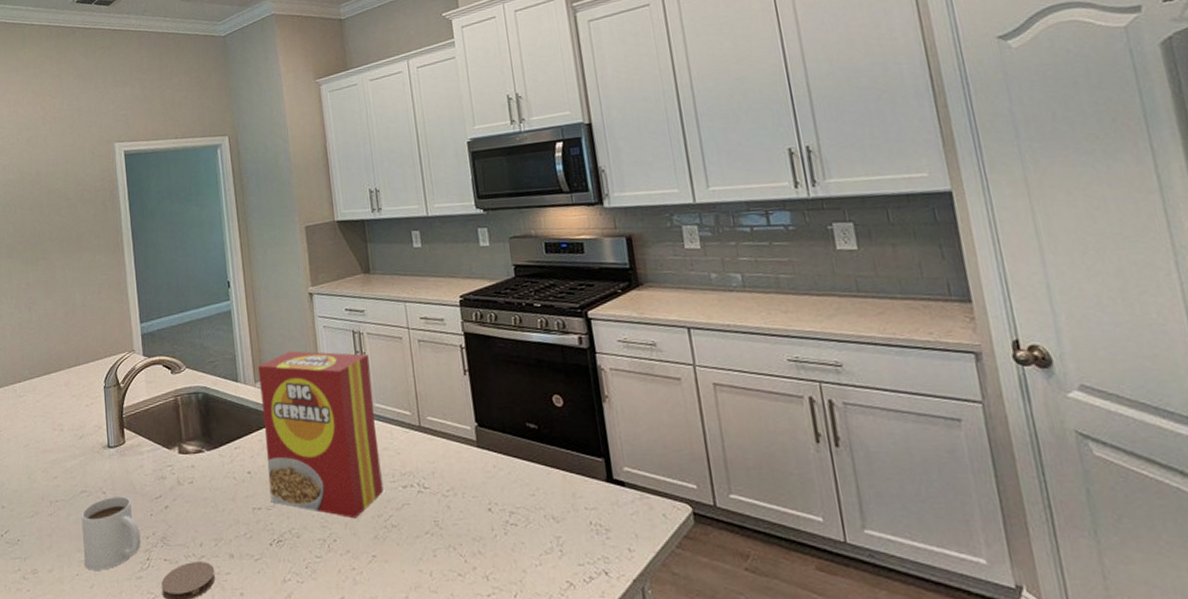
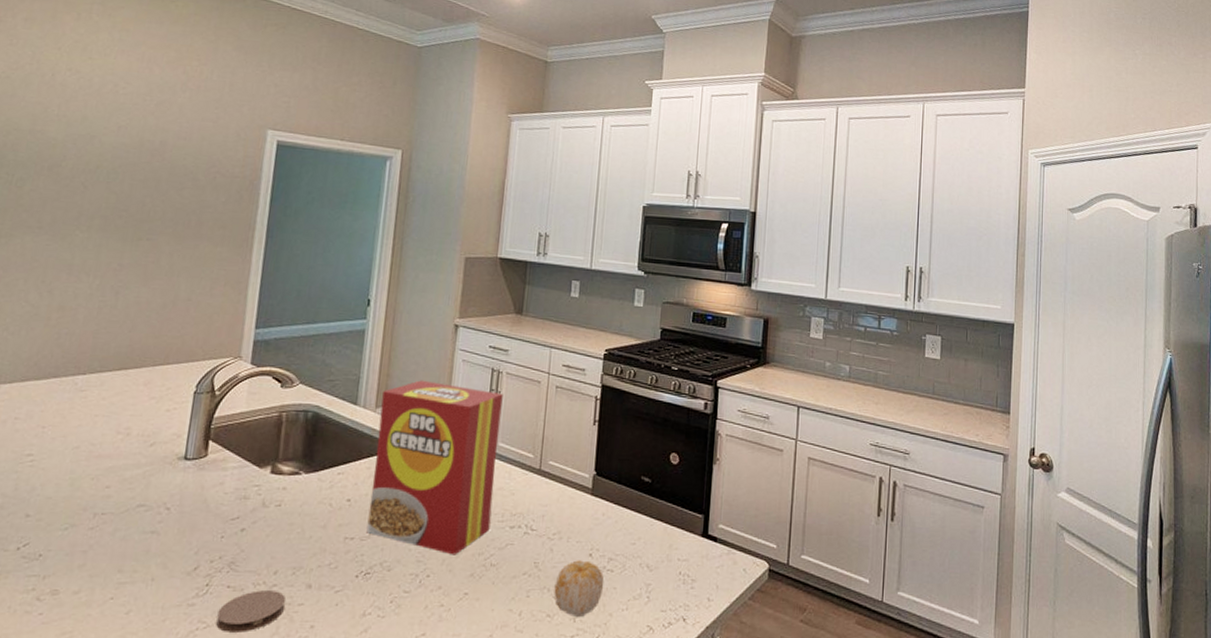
mug: present [81,495,141,570] -> none [124,513,205,595]
fruit: none [459,516,511,576] -> present [554,560,604,618]

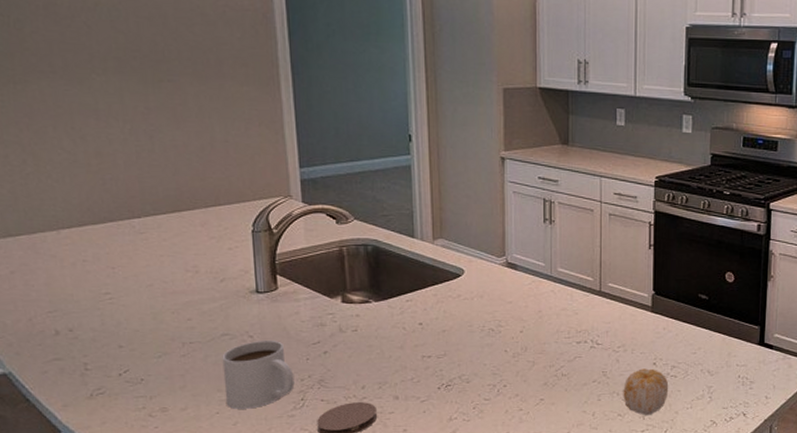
mug: none [124,513,205,595] -> present [222,339,295,409]
cereal box: present [366,380,503,555] -> none [438,212,558,368]

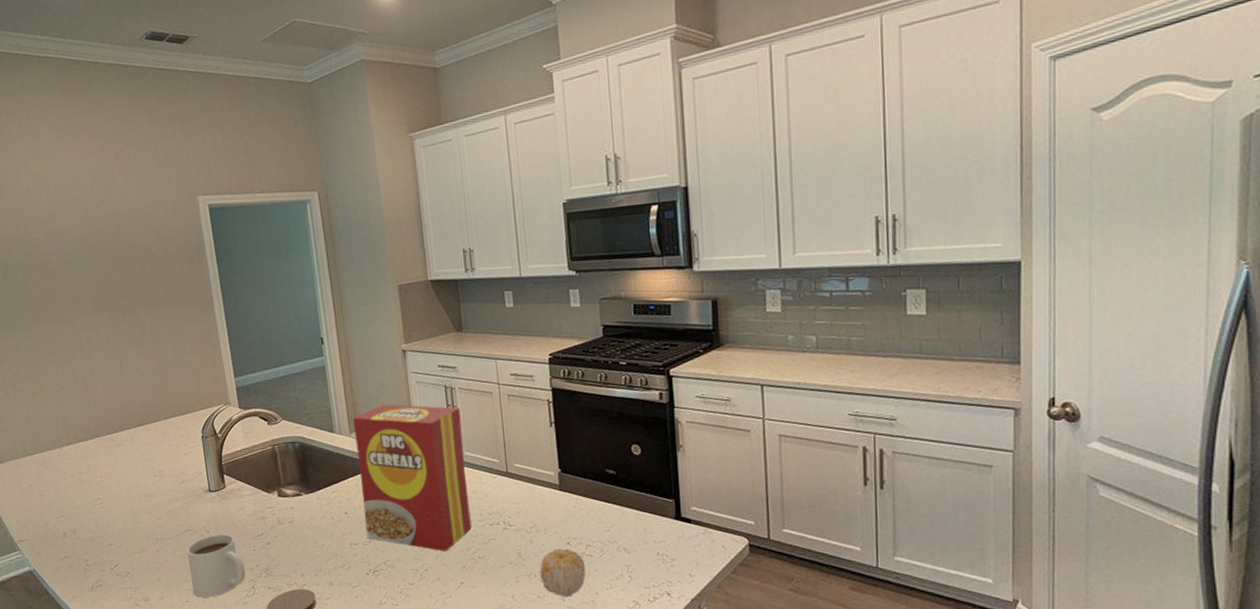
cereal box: none [438,212,558,368] -> present [353,404,472,552]

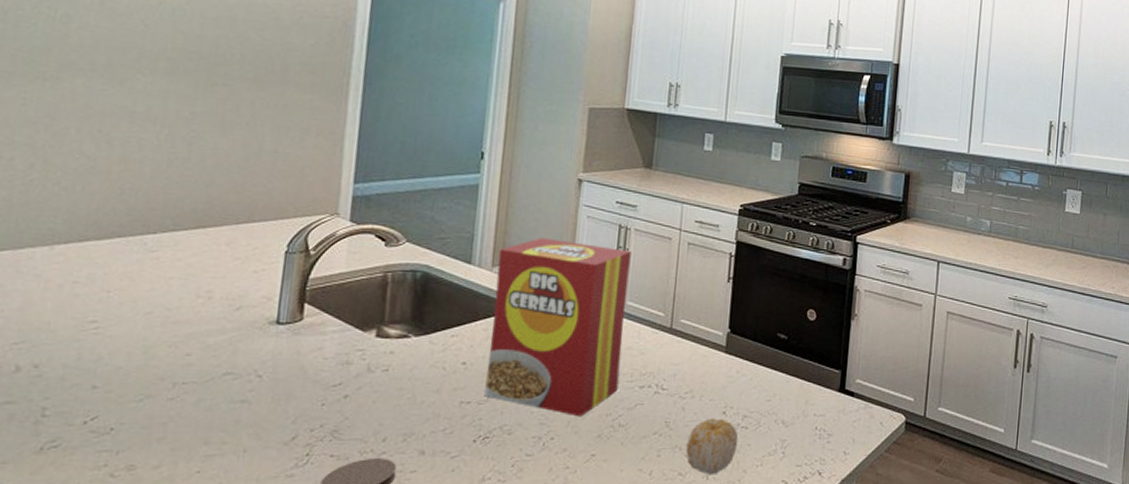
mug: present [187,533,246,597] -> none [212,380,303,467]

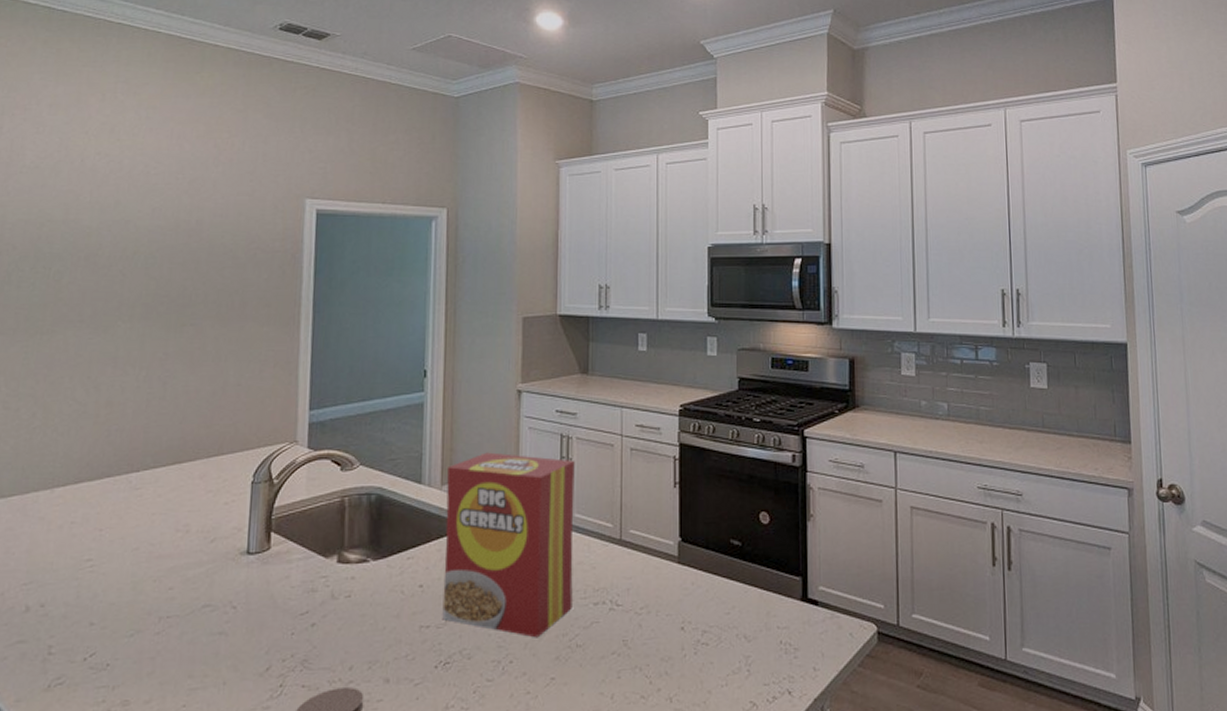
fruit: present [686,418,738,476] -> none [646,635,700,698]

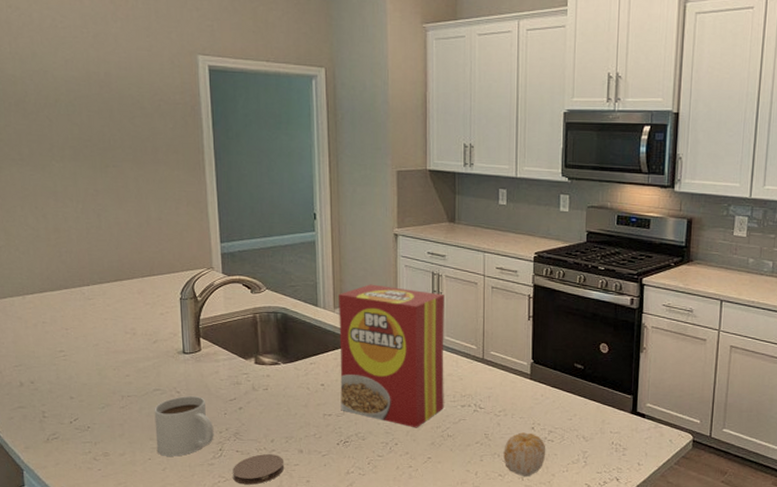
mug: none [195,610,276,700] -> present [154,395,214,456]
fruit: none [646,635,700,698] -> present [503,432,546,477]

